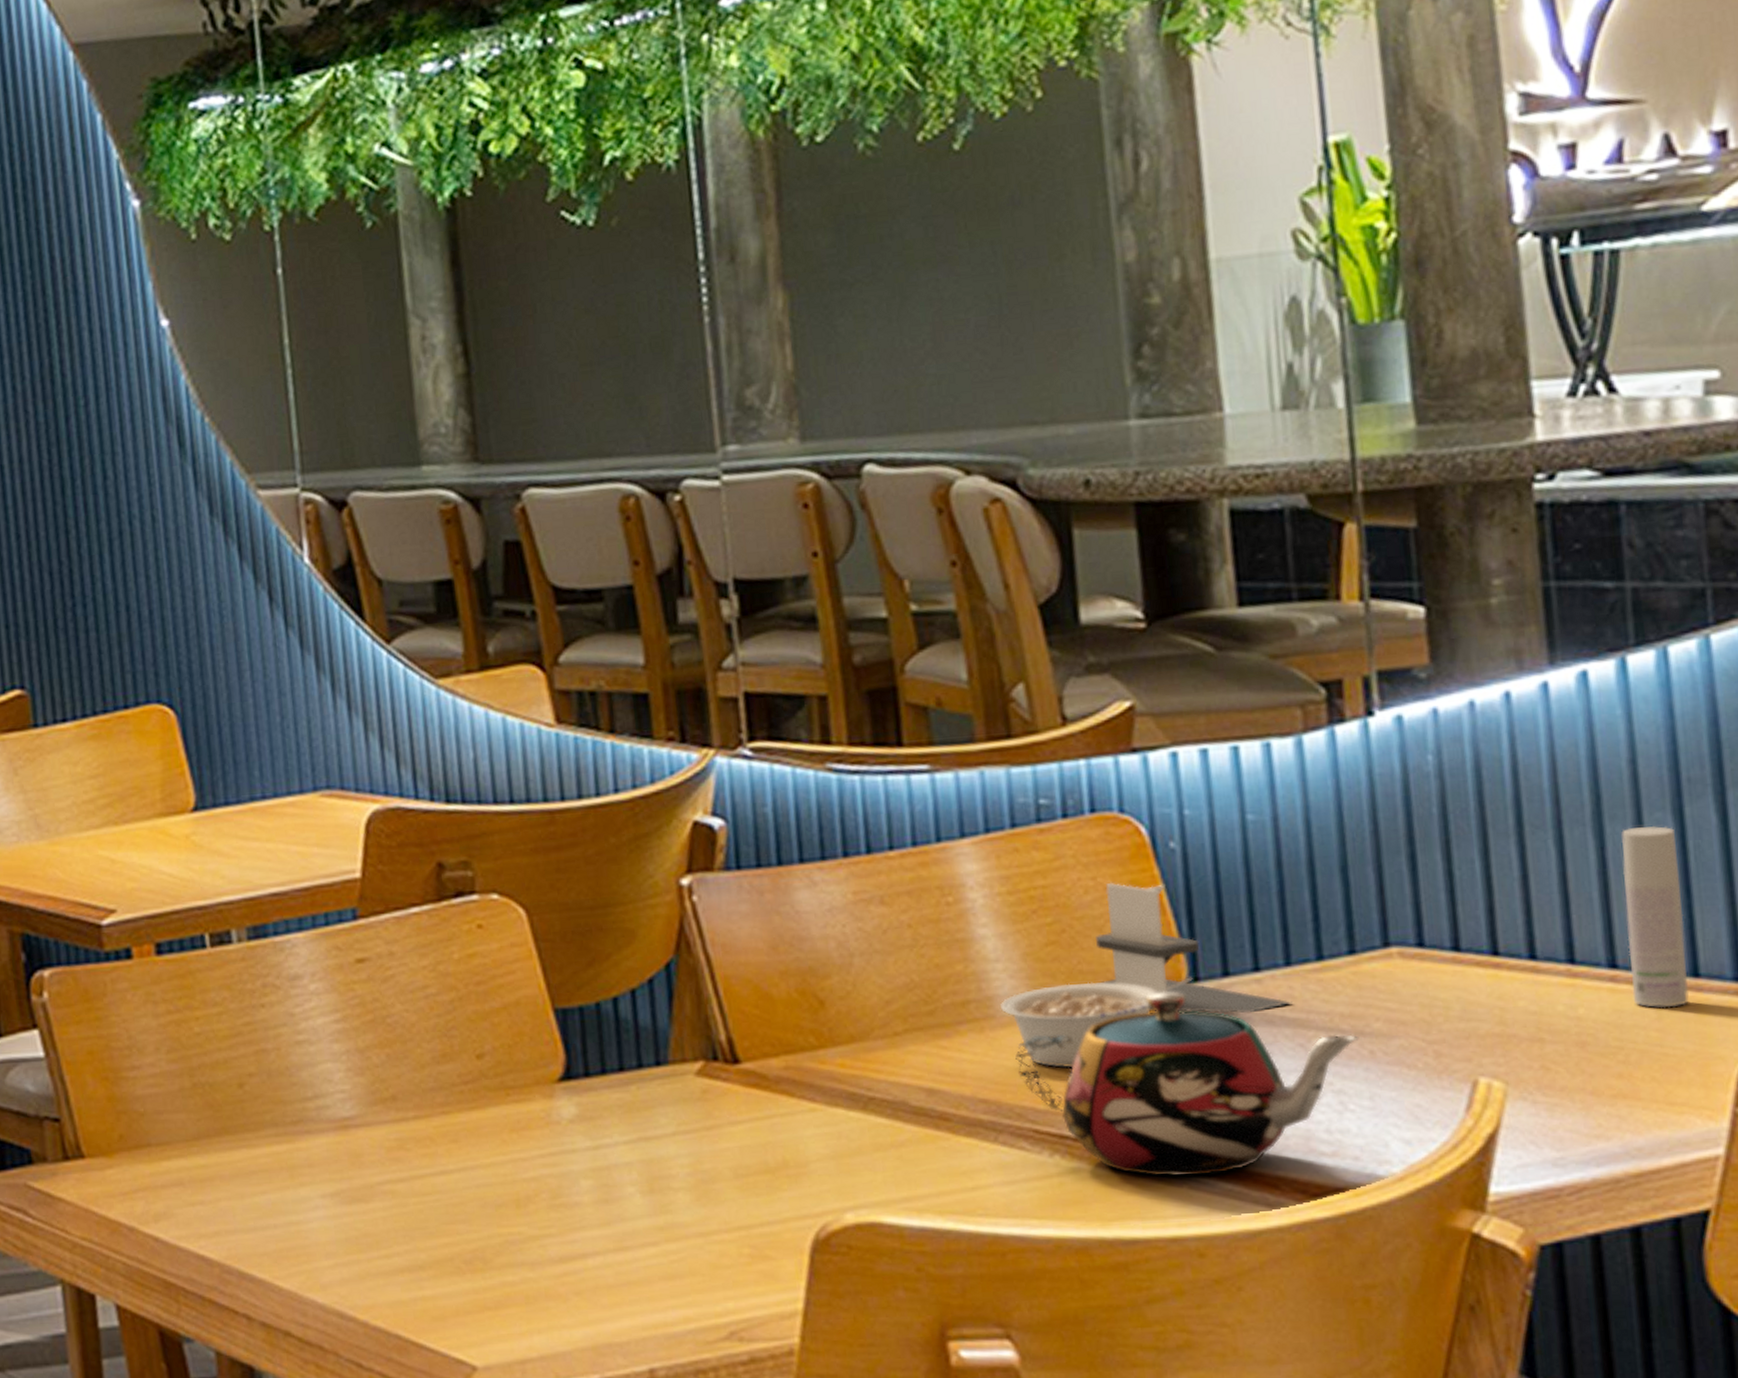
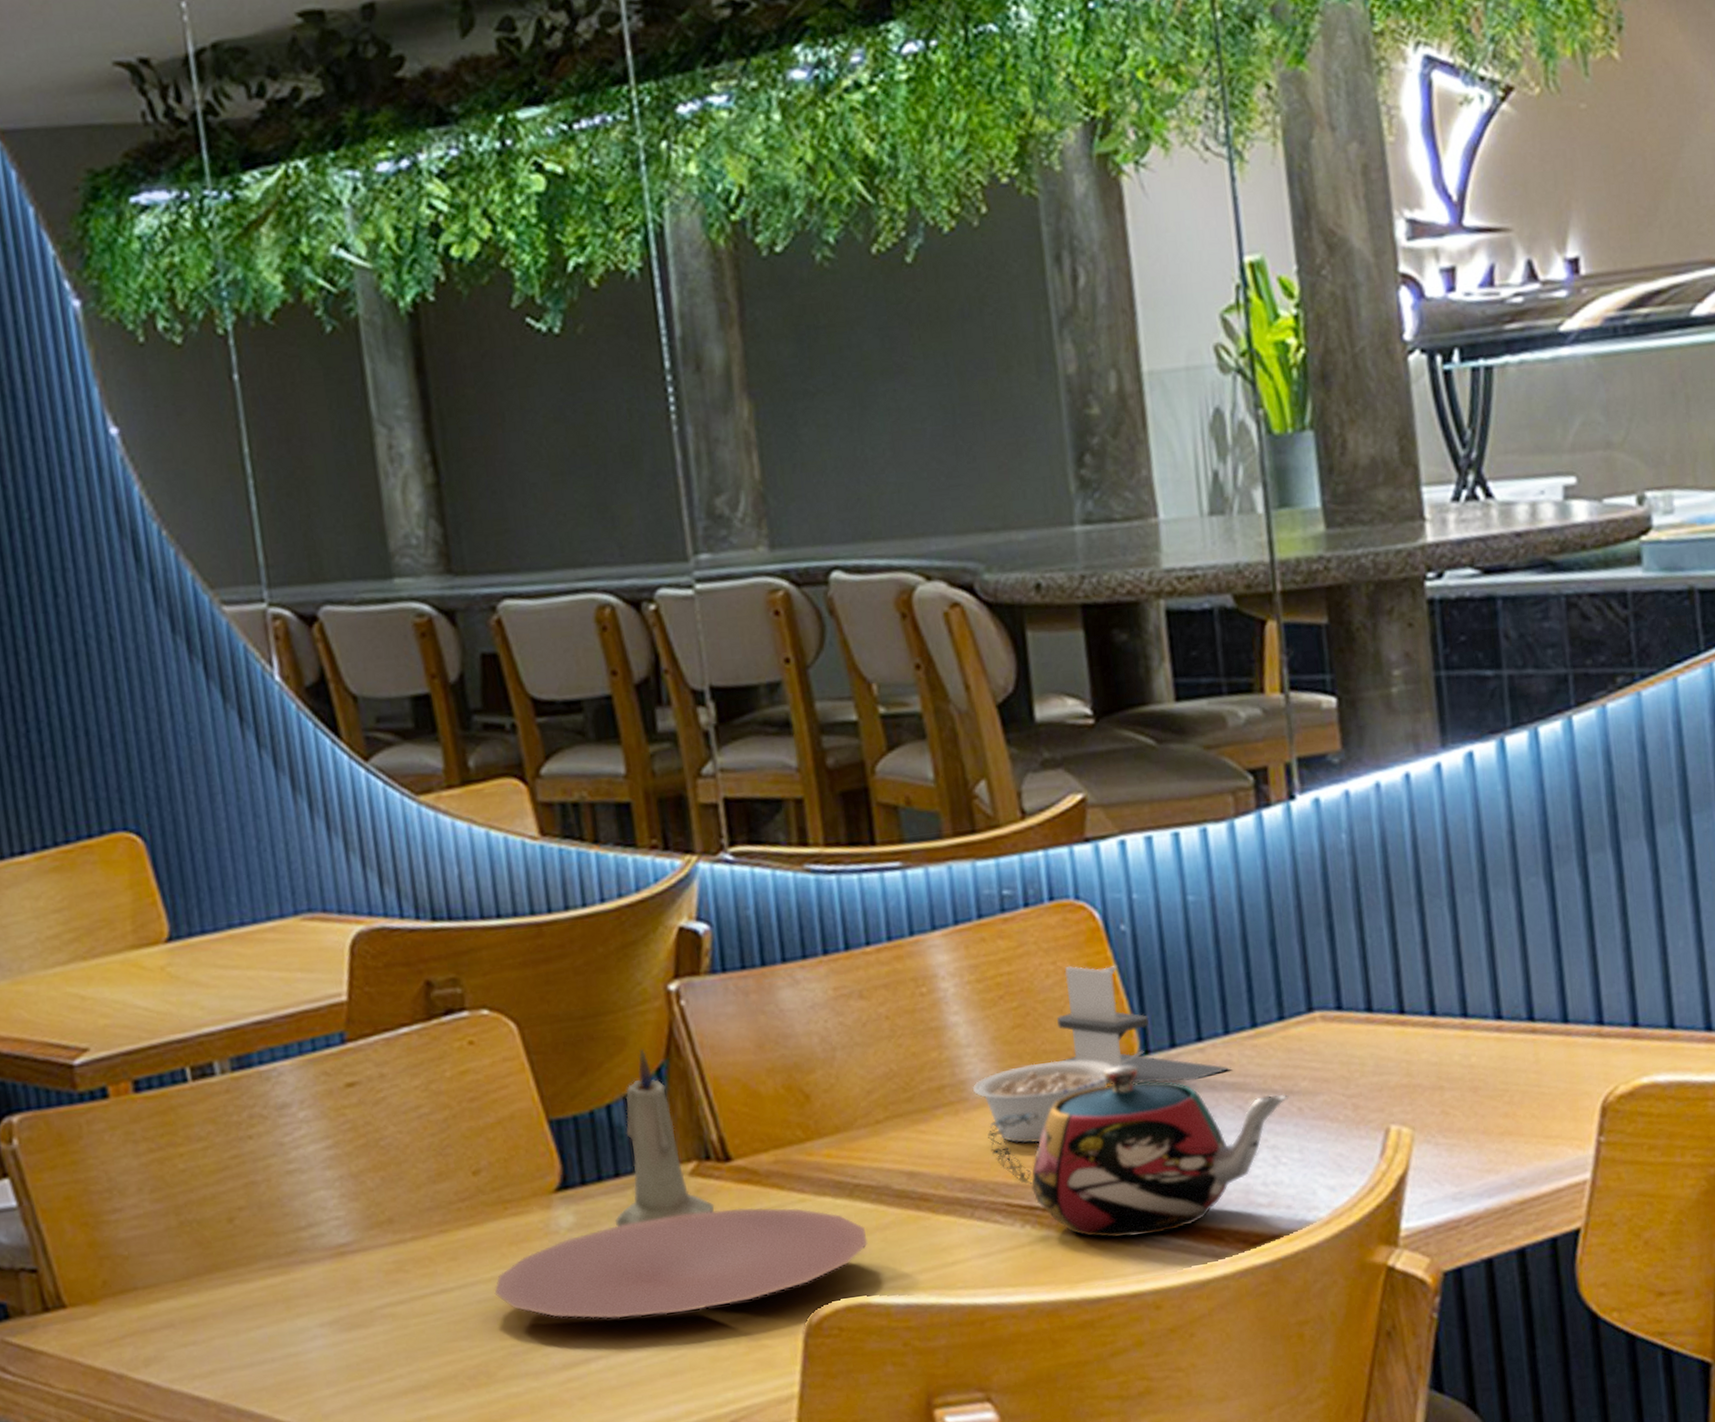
plate: none [493,1112,882,1216] -> present [494,1208,868,1319]
candle: none [617,942,722,1122] -> present [614,1048,716,1227]
bottle: present [1621,826,1689,1009] -> none [1503,890,1561,1053]

